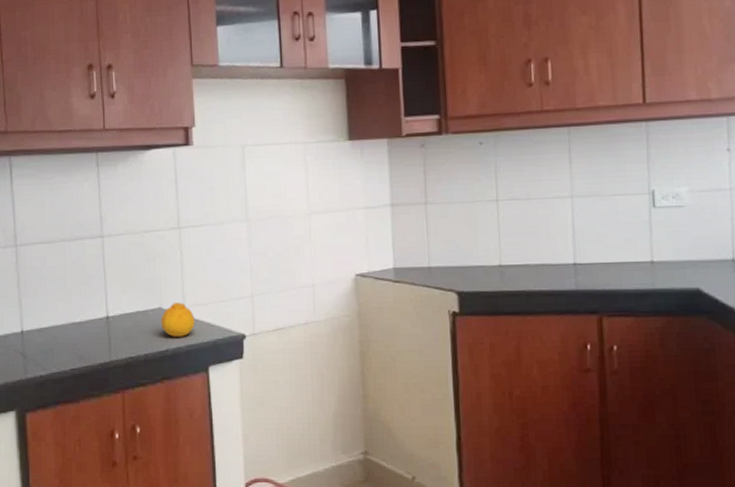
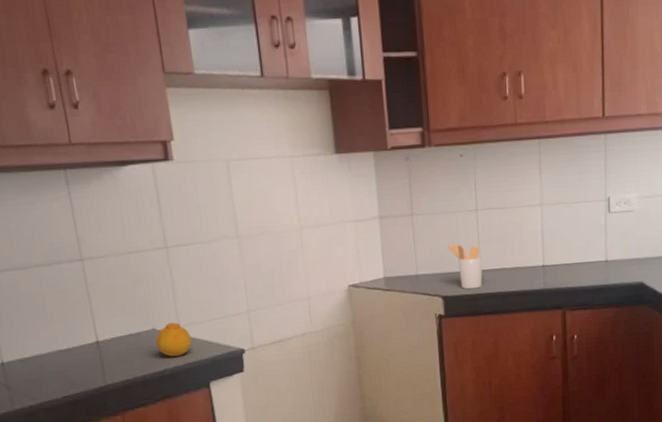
utensil holder: none [464,236,504,286] -> present [447,244,483,290]

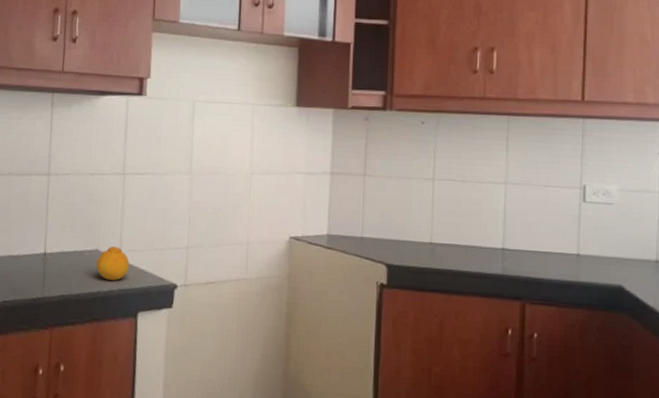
utensil holder: present [447,244,483,290] -> none [398,211,435,262]

